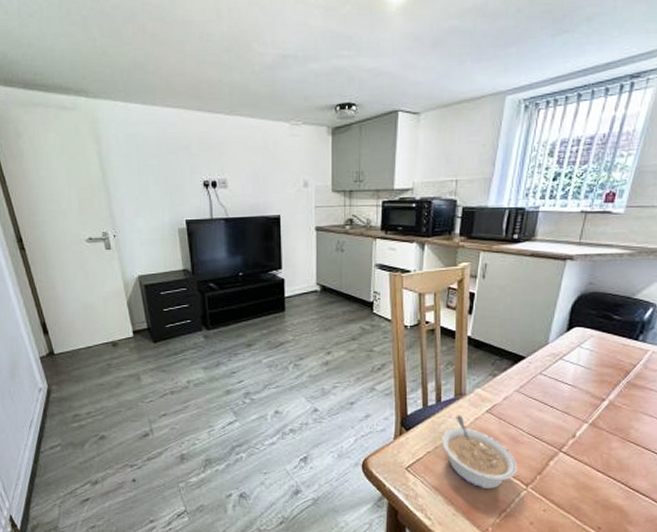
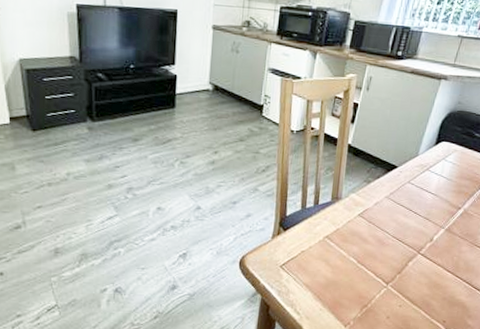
legume: present [441,415,518,490] -> none [315,217,381,287]

